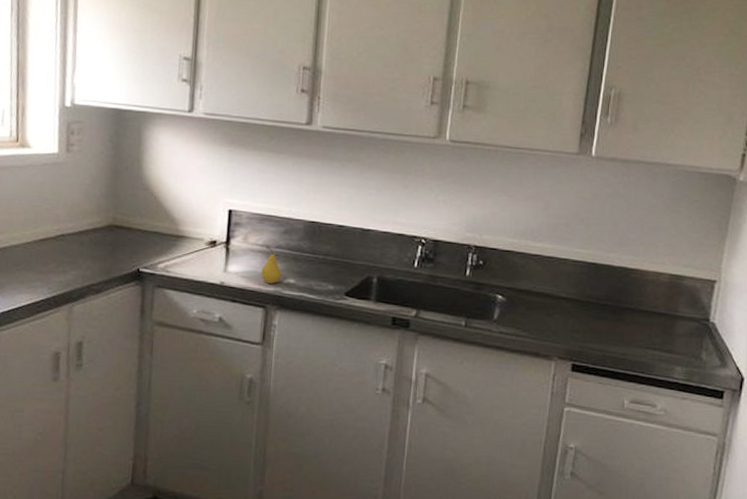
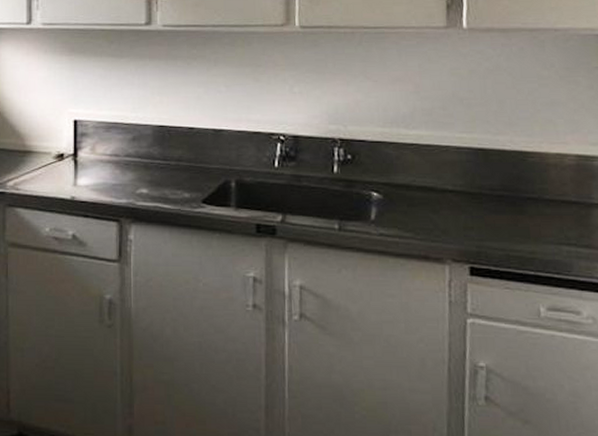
fruit: present [261,246,282,284] -> none [112,156,134,195]

